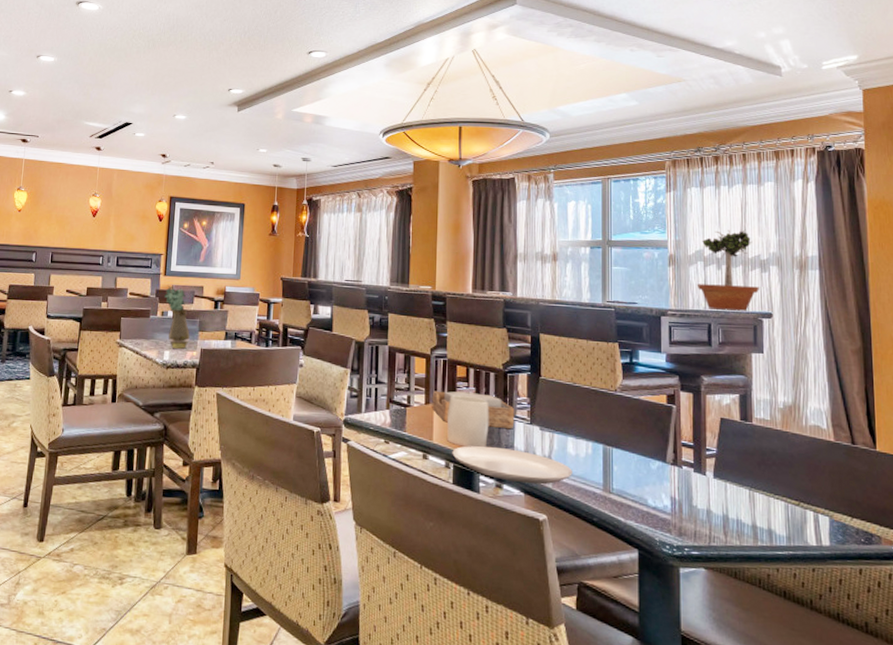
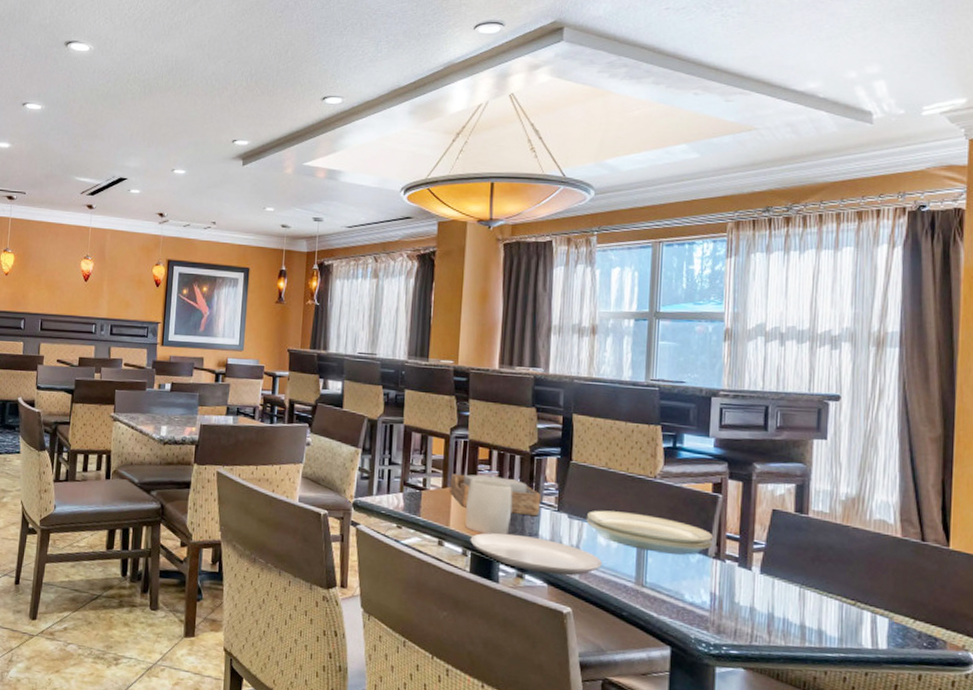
vase: present [164,285,190,349] -> none [162,355,189,424]
plate: none [556,422,671,463] -> present [586,510,714,556]
potted tree: present [696,229,759,311] -> none [755,301,827,393]

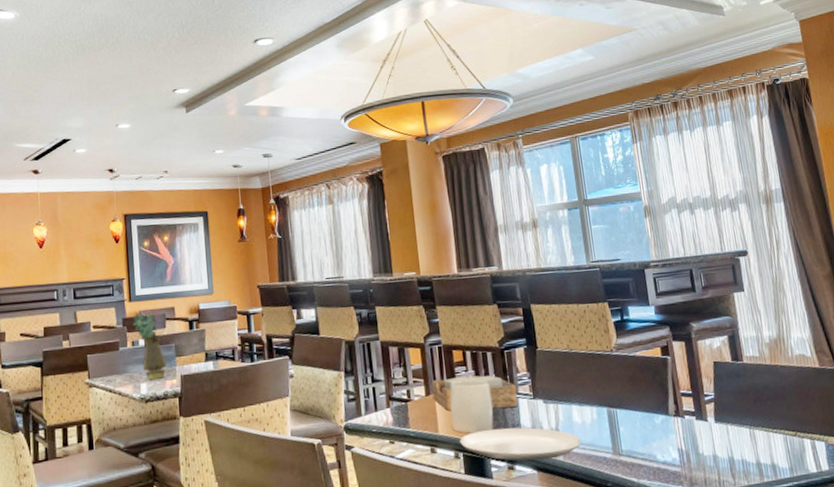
vase: none [162,355,189,424] -> present [132,311,167,380]
plate: present [586,510,714,556] -> none [559,387,672,421]

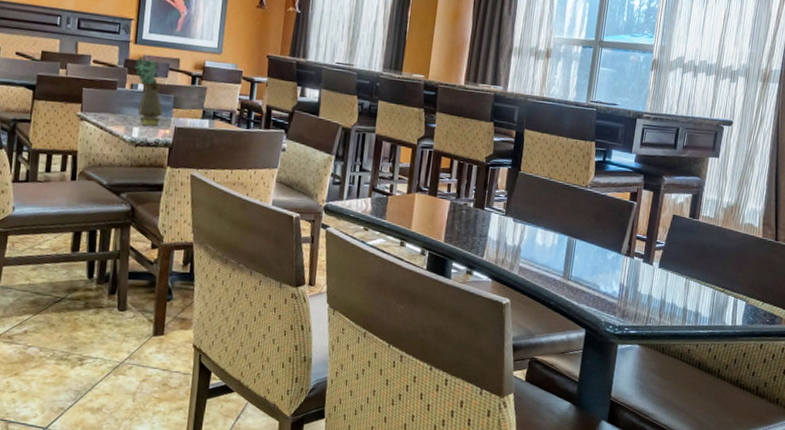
napkin holder: present [431,375,518,412] -> none [413,180,492,220]
mug: present [449,379,494,434] -> none [425,186,469,237]
plate: present [460,427,582,461] -> none [428,234,538,272]

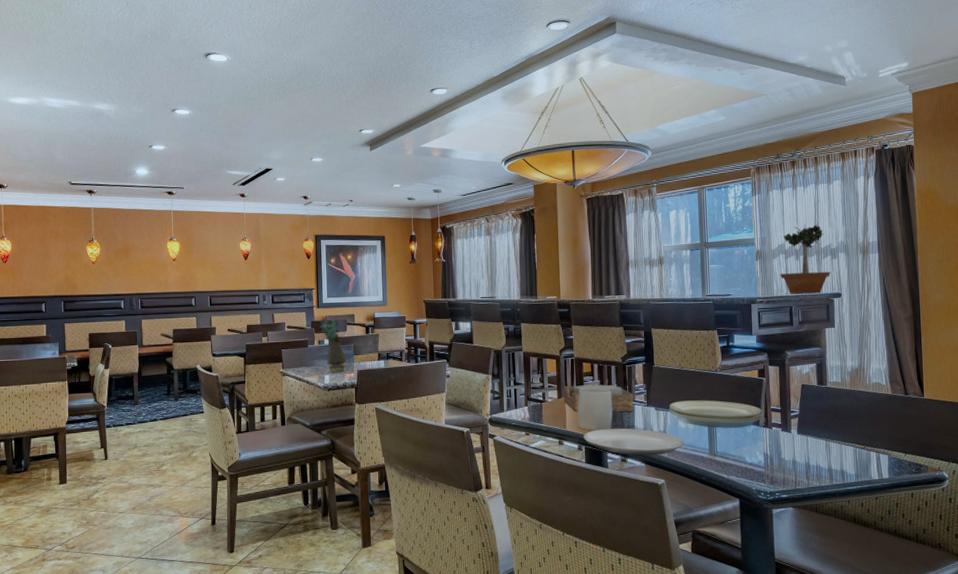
napkin holder: none [413,180,492,220] -> present [563,384,634,413]
mug: none [425,186,469,237] -> present [577,388,613,431]
plate: none [428,234,538,272] -> present [583,428,684,456]
plate: none [527,214,627,253] -> present [668,400,763,428]
potted tree: none [673,39,728,118] -> present [779,223,830,294]

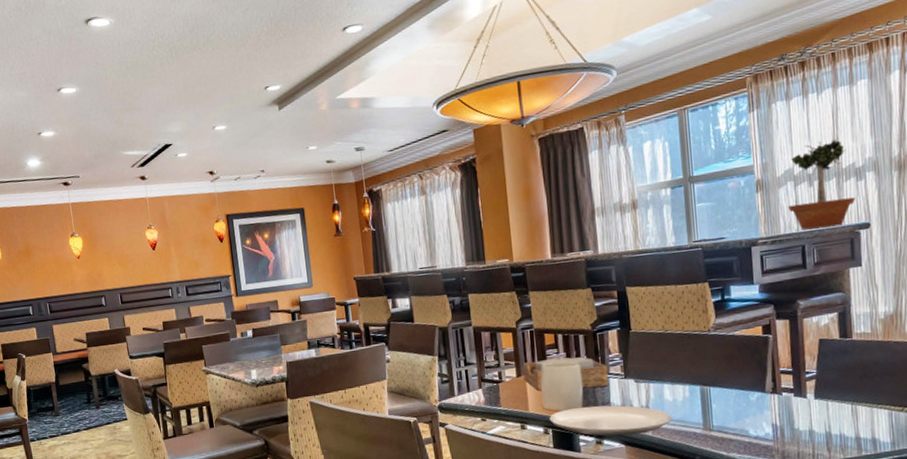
vase: present [319,316,346,372] -> none [240,305,274,366]
plate: present [668,400,763,428] -> none [651,366,769,399]

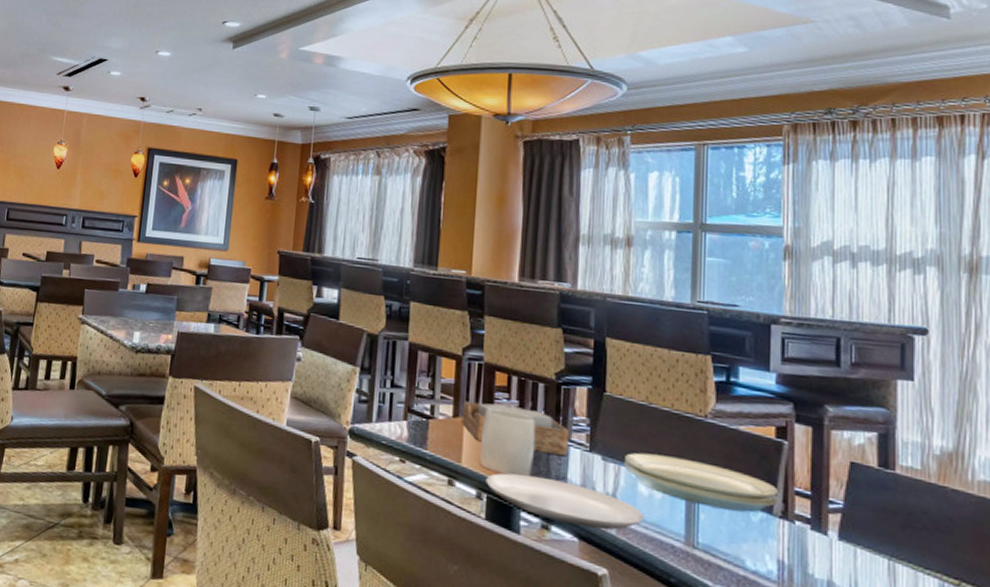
plate: none [651,366,769,399] -> present [623,452,779,513]
potted tree: present [787,137,855,230] -> none [822,217,910,324]

